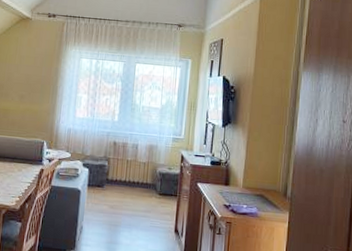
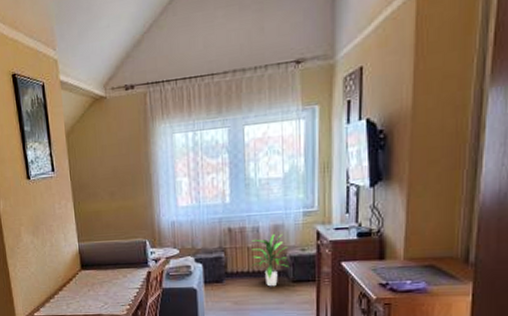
indoor plant: none [129,152,158,197] -> present [251,233,290,287]

